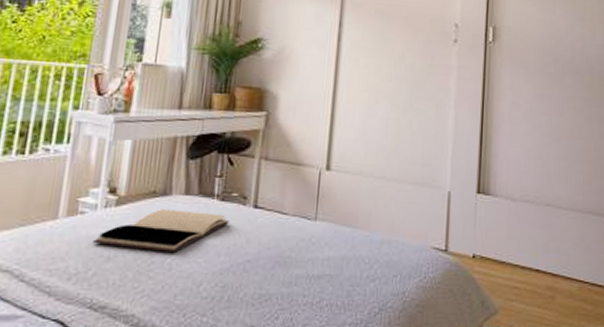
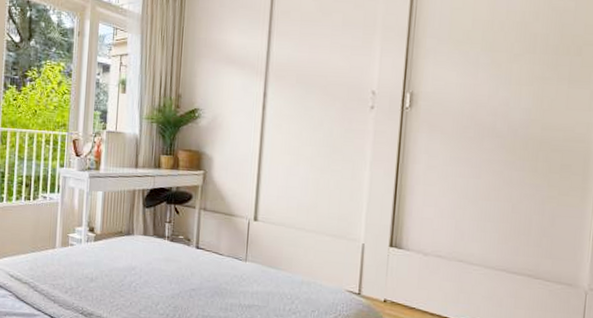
book: present [93,209,230,252] -> none [81,245,178,279]

